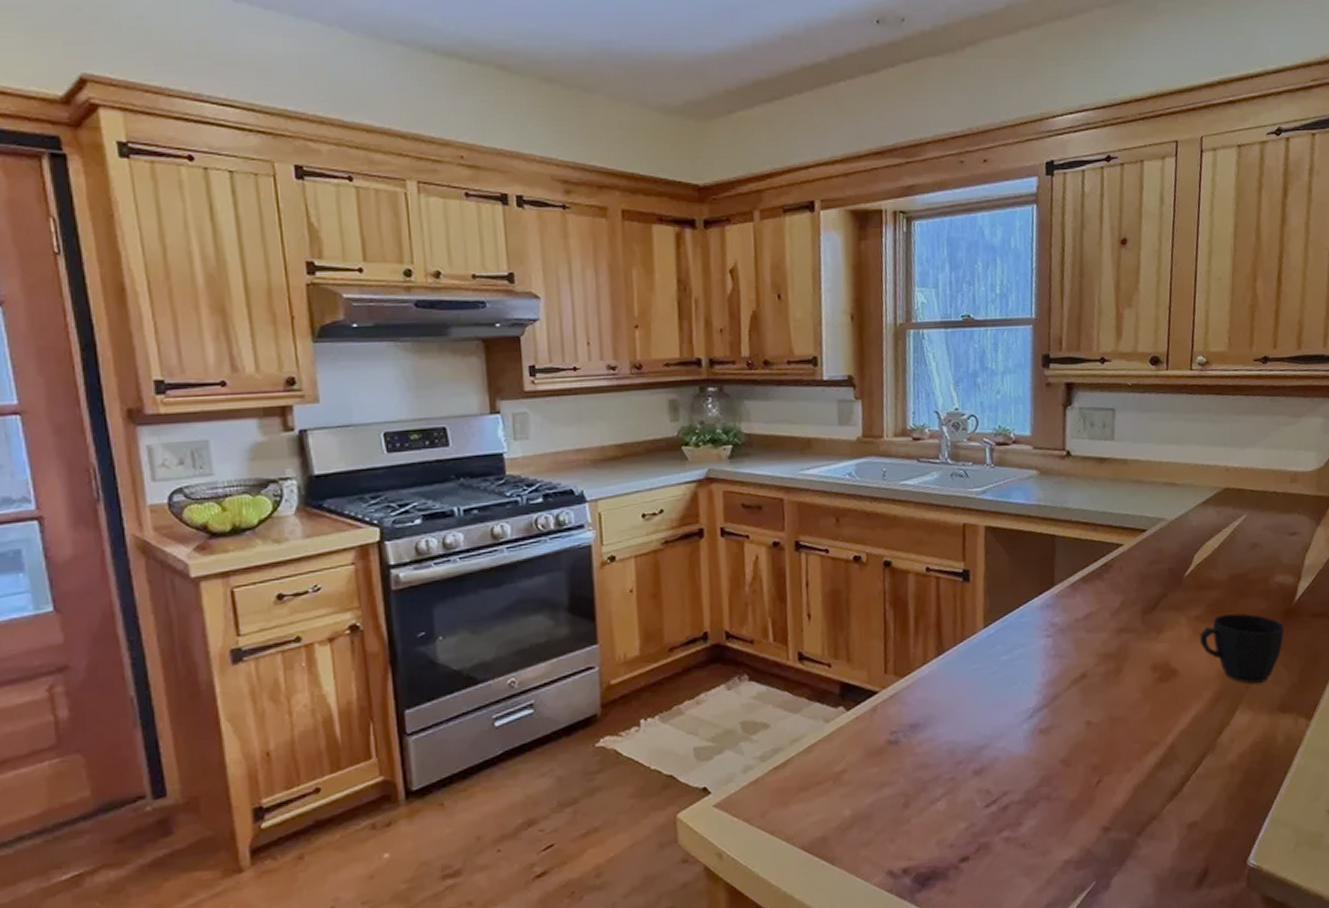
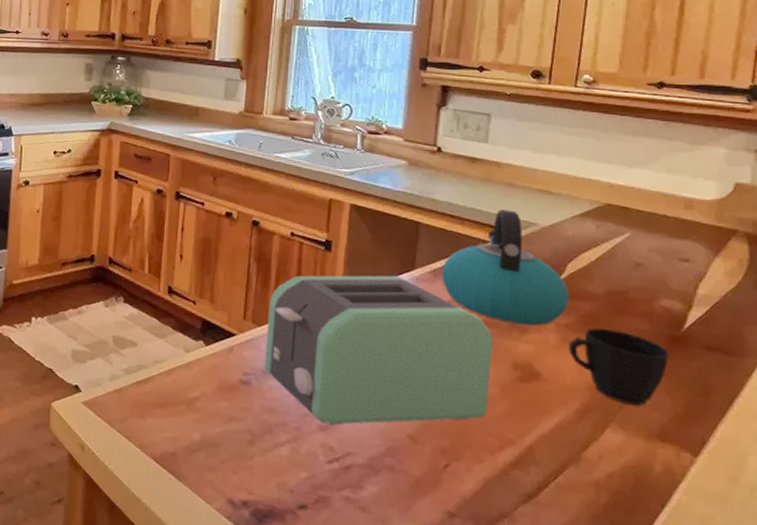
toaster: none [910,596,1133,768] -> present [264,275,494,425]
kettle: none [1079,508,1198,625] -> present [441,209,569,326]

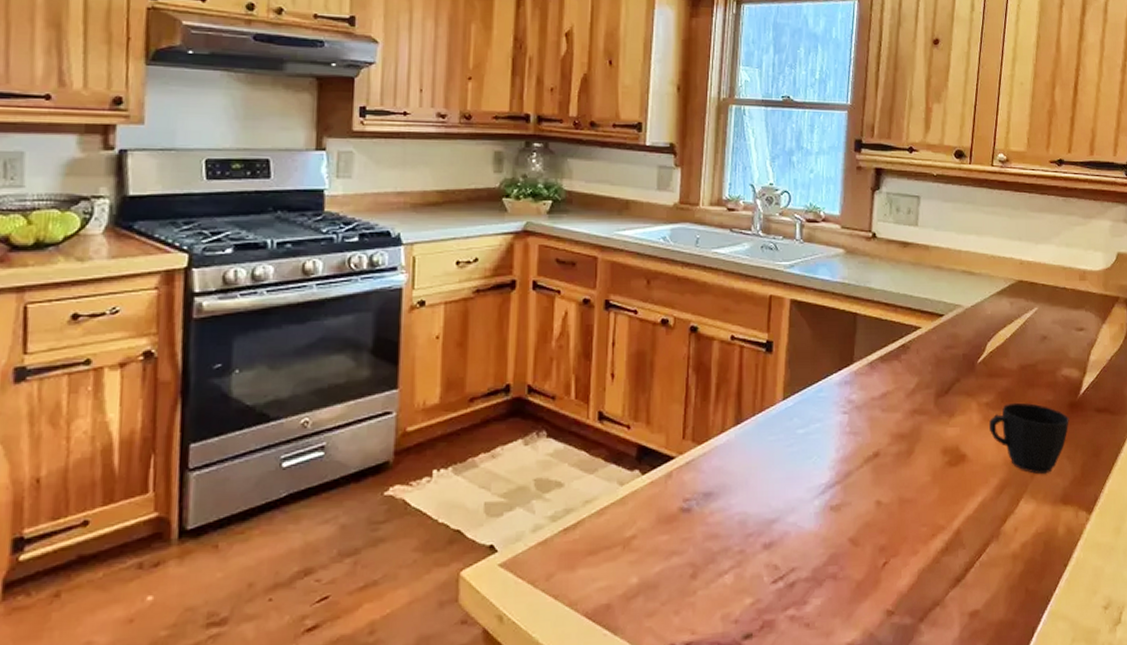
toaster: present [264,275,494,425] -> none [706,372,925,541]
kettle: present [441,209,569,326] -> none [877,293,989,409]

